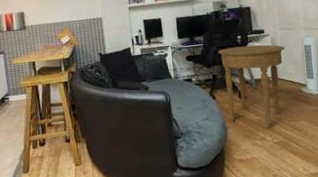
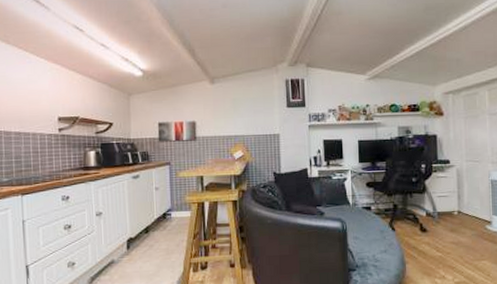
side table: present [218,45,285,128] -> none [400,175,471,266]

